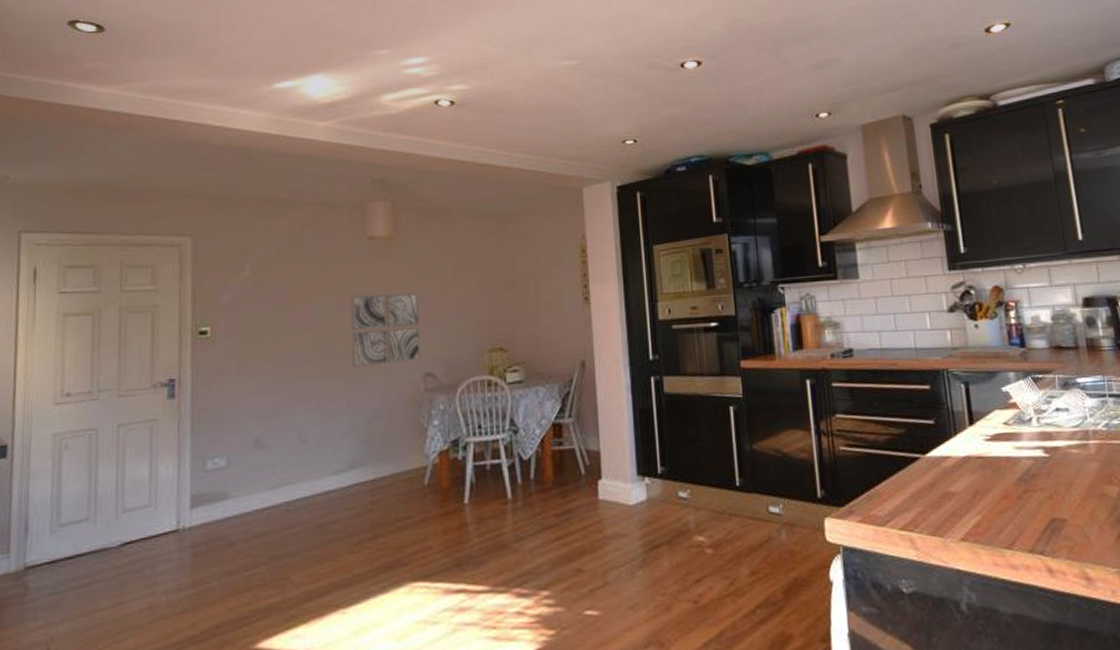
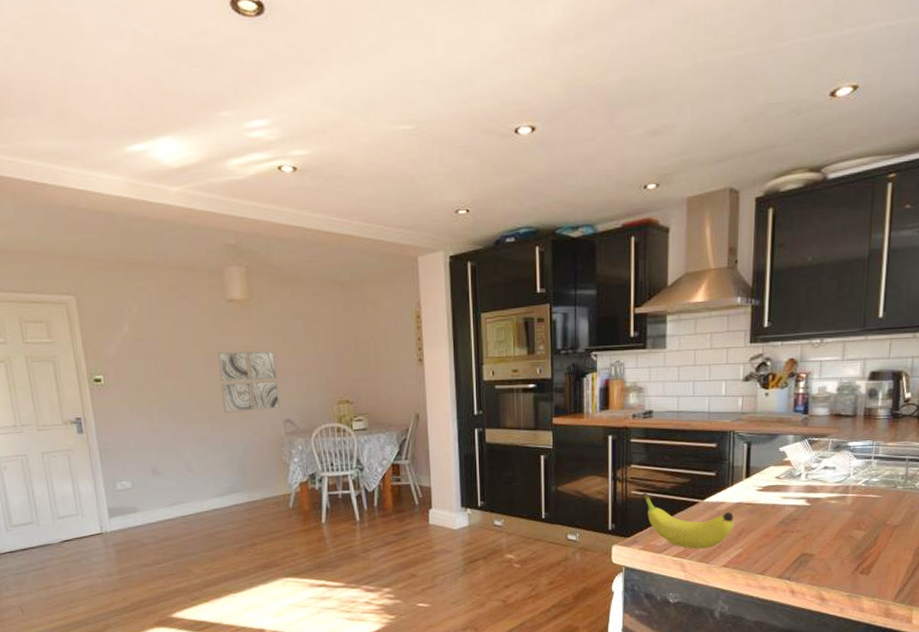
fruit: none [852,448,966,519] -> present [642,493,735,549]

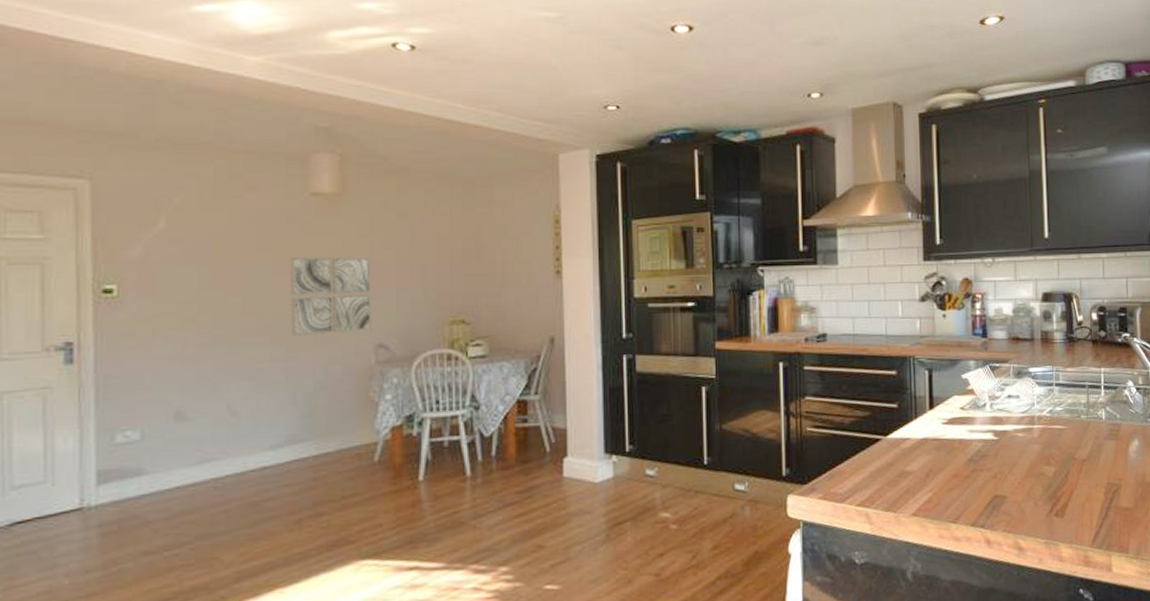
fruit: present [642,493,735,549] -> none [819,429,921,496]

